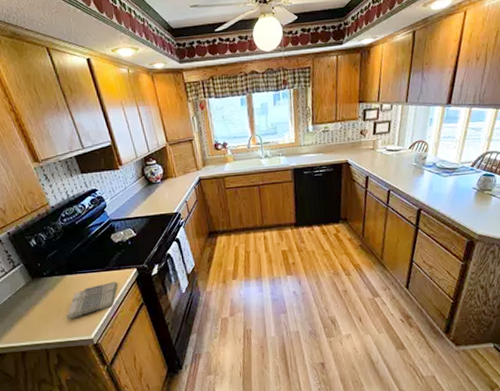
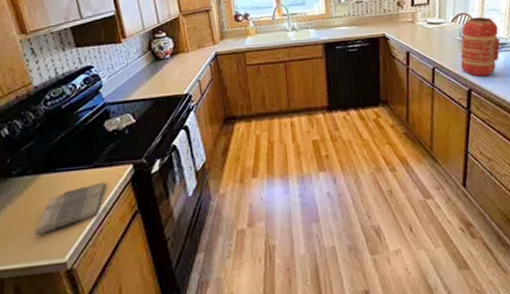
canister: none [413,144,452,198] -> present [460,16,500,77]

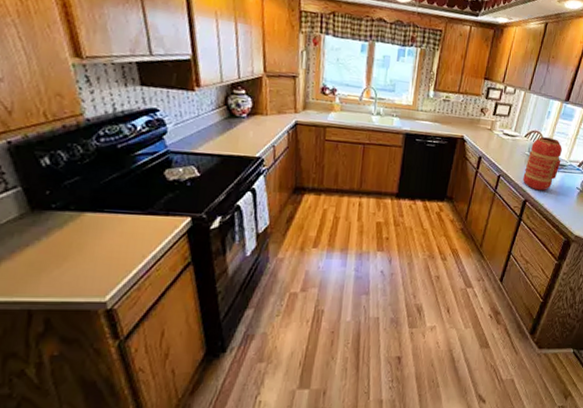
dish towel: present [35,182,106,235] -> none [73,230,160,272]

